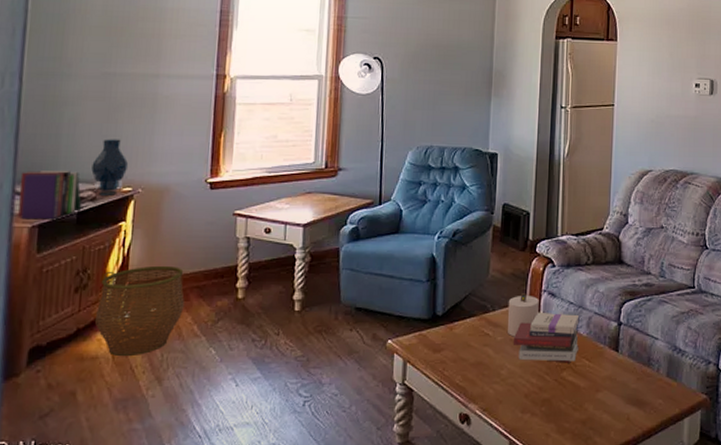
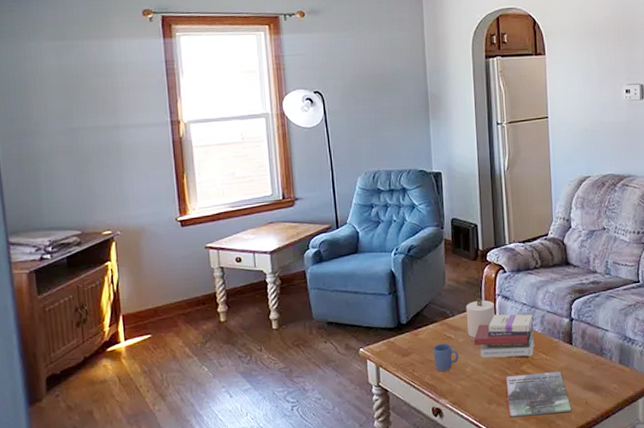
books: present [18,170,82,220] -> none [11,220,70,267]
vase: present [91,139,129,197] -> none [72,188,105,241]
basket: present [95,265,184,356] -> none [98,297,174,378]
mug: none [467,340,495,373] -> present [433,343,459,372]
magazine: none [542,381,611,431] -> present [505,371,572,418]

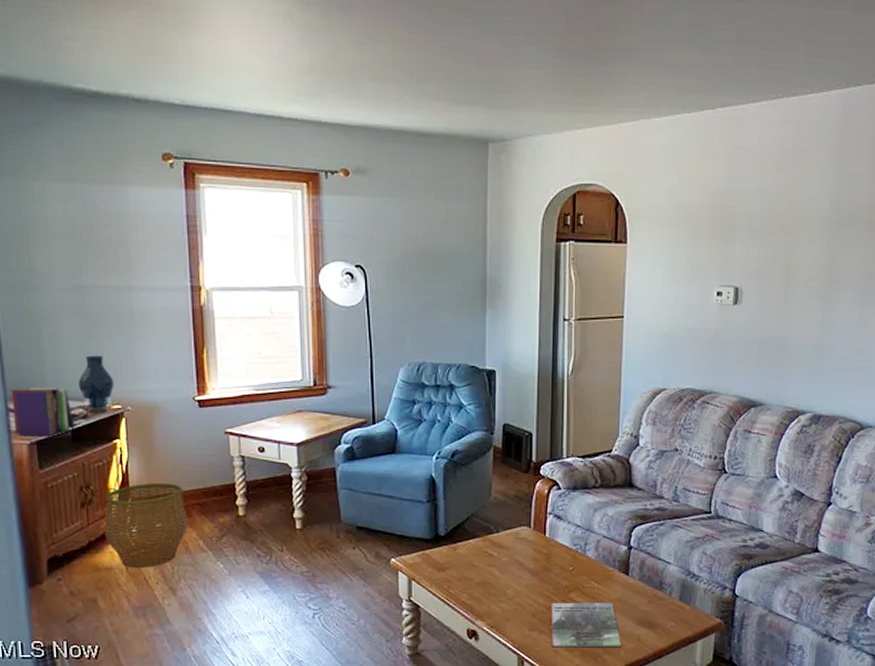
books: none [11,220,70,267] -> present [11,388,76,437]
vase: none [72,188,105,241] -> present [78,355,115,414]
basket: none [98,297,174,378] -> present [104,482,188,567]
mug: present [433,343,459,372] -> none [472,560,500,591]
candle: present [465,297,495,338] -> none [512,514,545,558]
books: present [473,314,536,358] -> none [518,534,588,585]

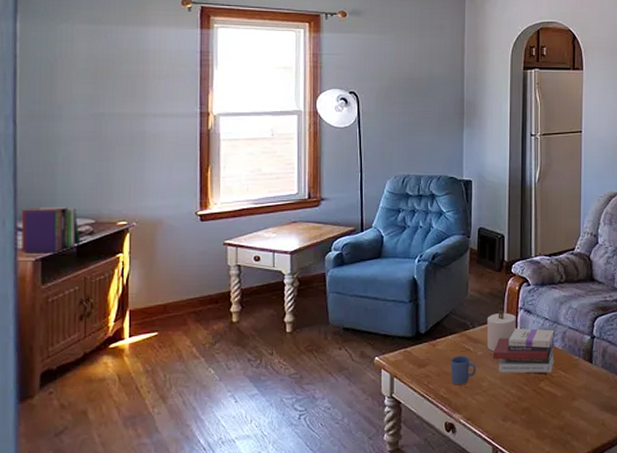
vase: present [78,355,115,414] -> none [87,176,122,231]
basket: present [104,482,188,567] -> none [101,293,183,377]
mug: none [472,560,500,591] -> present [450,355,476,385]
candle: none [512,514,545,558] -> present [486,310,516,352]
books: none [518,534,588,585] -> present [492,328,556,375]
magazine: present [550,602,621,648] -> none [522,390,588,437]

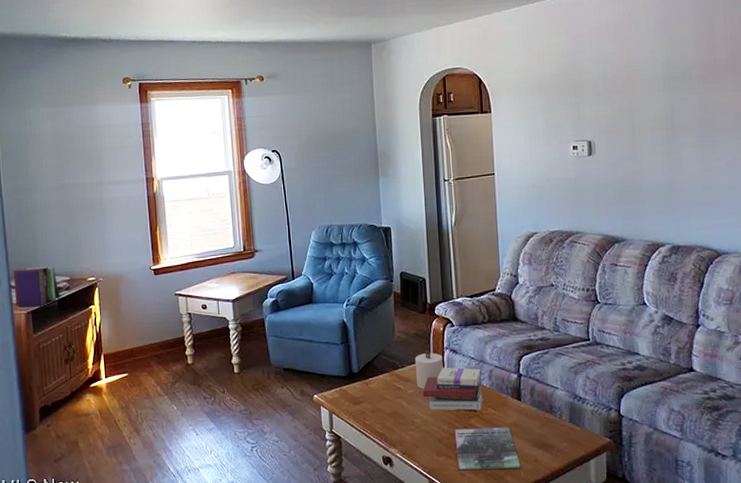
mug: present [450,355,476,385] -> none [383,393,408,421]
magazine: none [522,390,588,437] -> present [454,427,521,471]

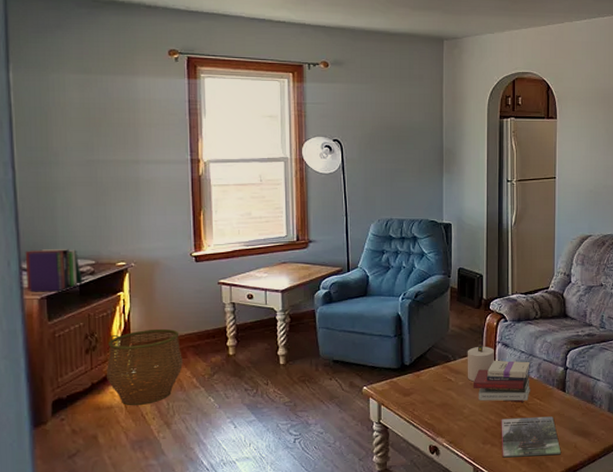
basket: none [83,339,148,412] -> present [107,328,183,405]

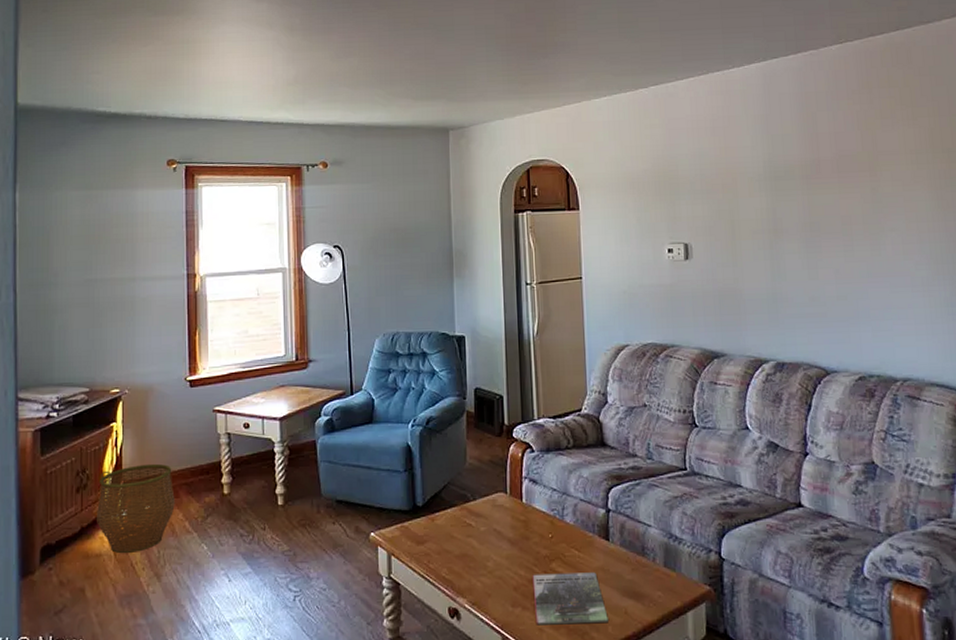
books: present [25,249,83,292] -> none [21,376,77,424]
candle: present [467,344,494,382] -> none [488,479,521,527]
books: present [472,360,531,402] -> none [496,500,567,554]

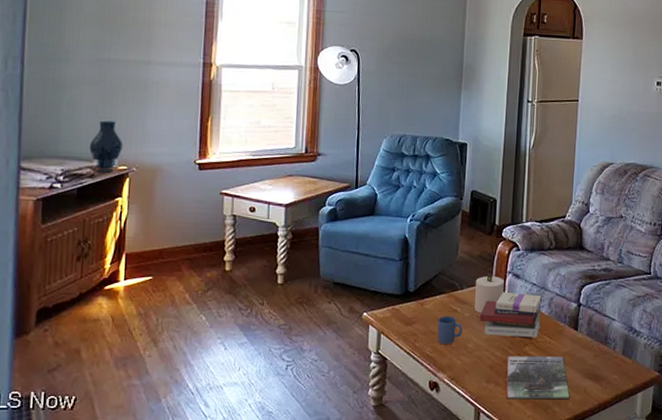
vase: none [82,343,115,399] -> present [89,120,124,174]
basket: present [97,463,175,553] -> none [96,238,177,319]
mug: none [451,531,480,565] -> present [437,315,463,345]
candle: none [488,479,521,527] -> present [474,273,504,314]
books: none [496,500,567,554] -> present [479,291,542,339]

